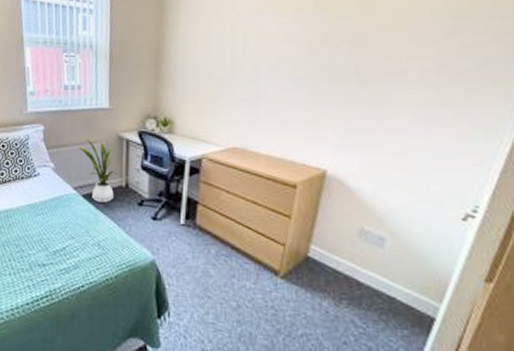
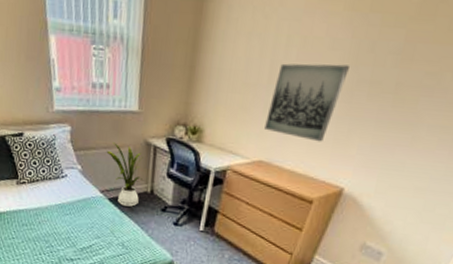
wall art: none [234,54,306,126] -> present [264,63,350,142]

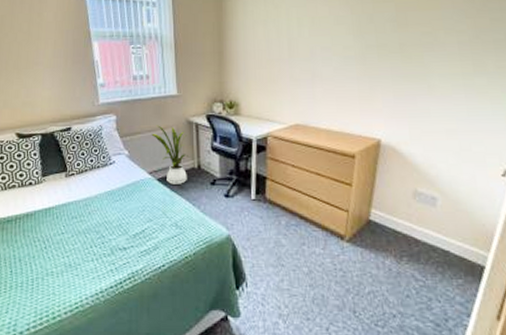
wall art: present [264,63,350,142] -> none [294,35,356,101]

